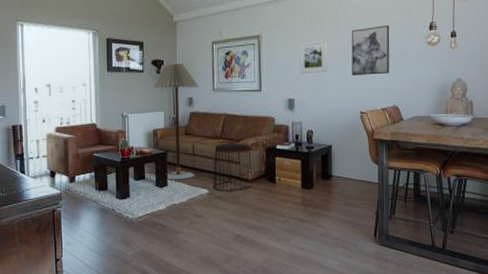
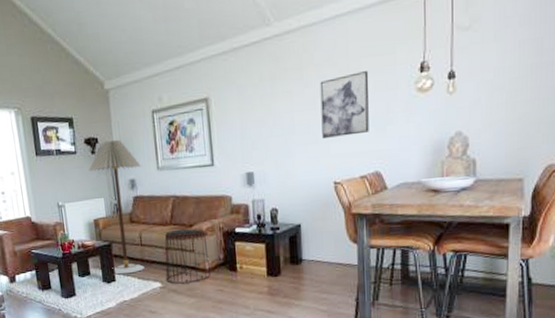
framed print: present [299,40,328,74] -> none [256,96,293,142]

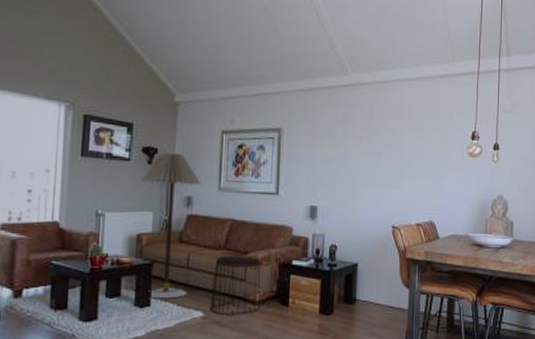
wall art: present [320,71,369,138] -> none [385,130,430,185]

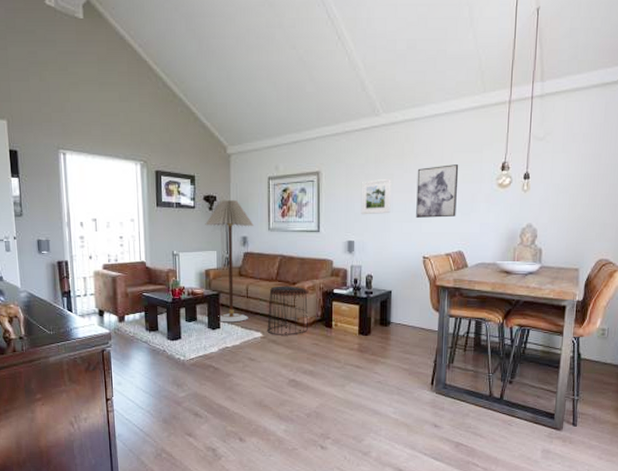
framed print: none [325,140,359,178] -> present [361,178,391,215]
wall art: none [385,130,430,185] -> present [416,164,459,218]

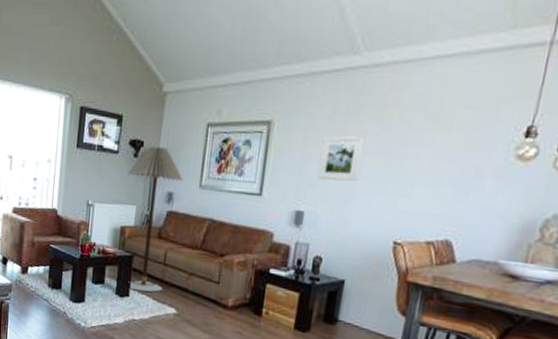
stool: present [267,286,309,335] -> none [182,256,239,318]
wall art: present [416,164,459,218] -> none [391,123,462,194]

